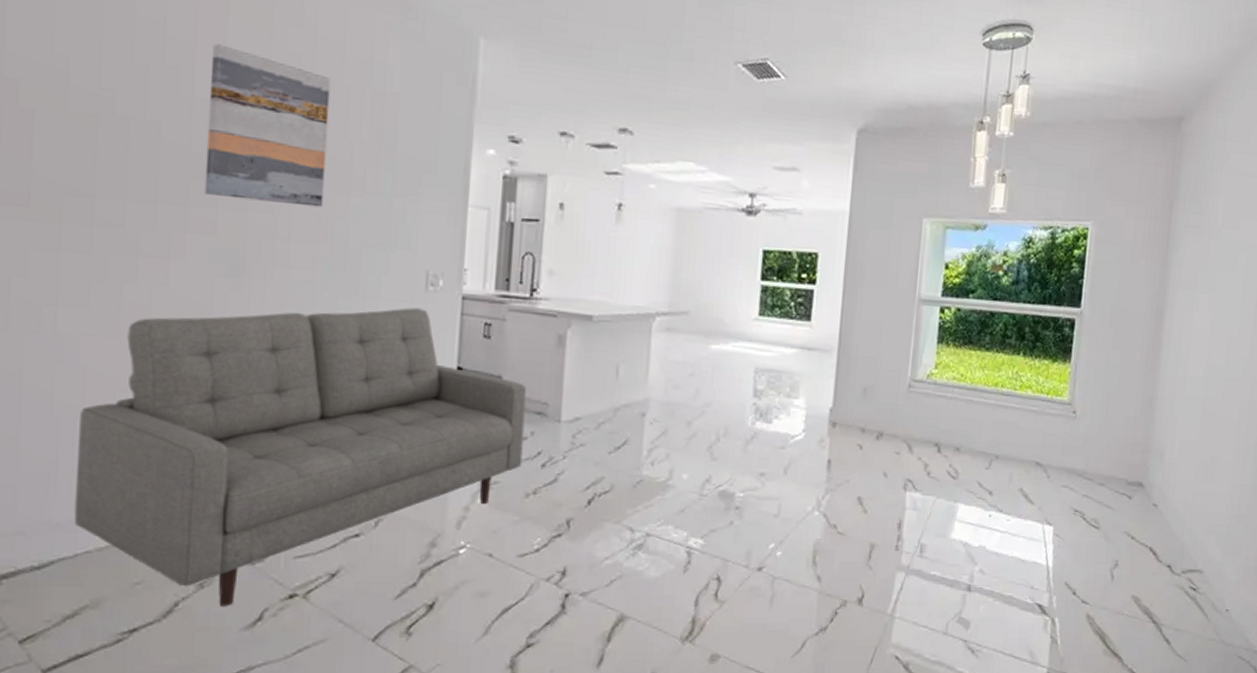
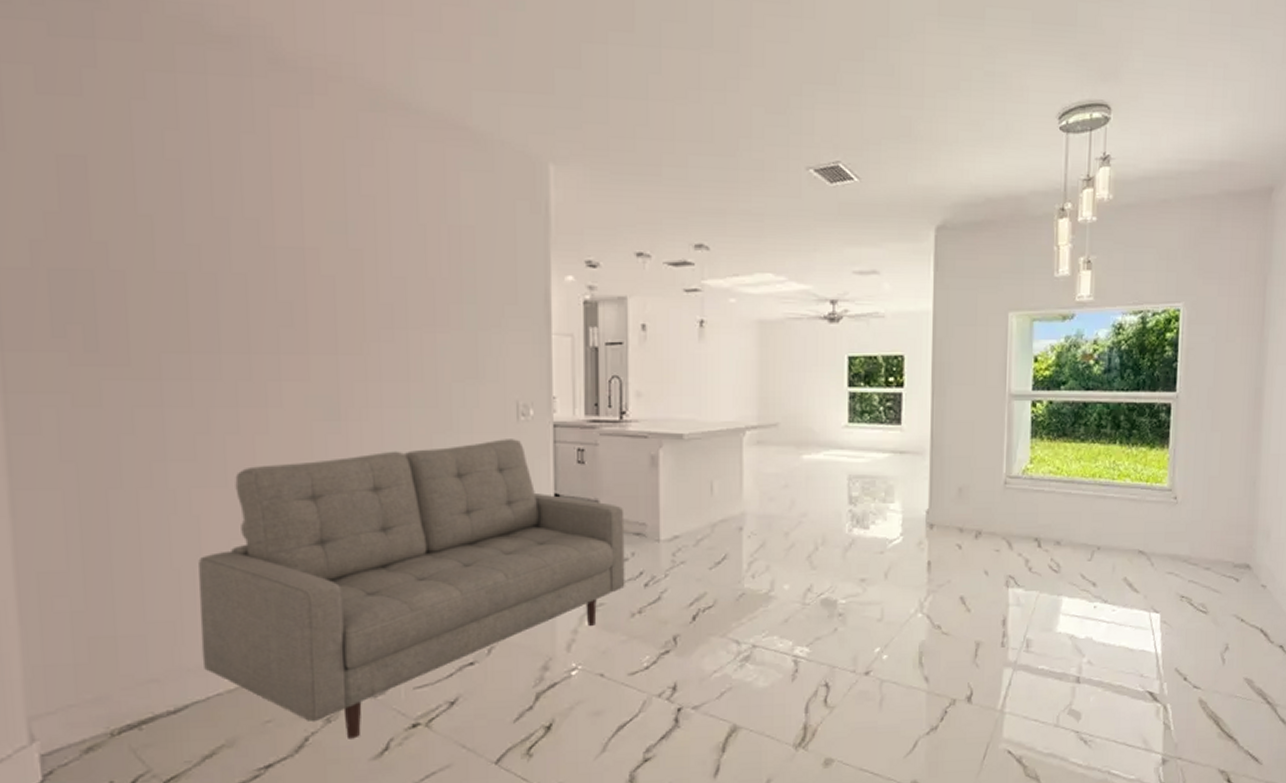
wall art: present [204,44,331,208] -> none [288,192,411,346]

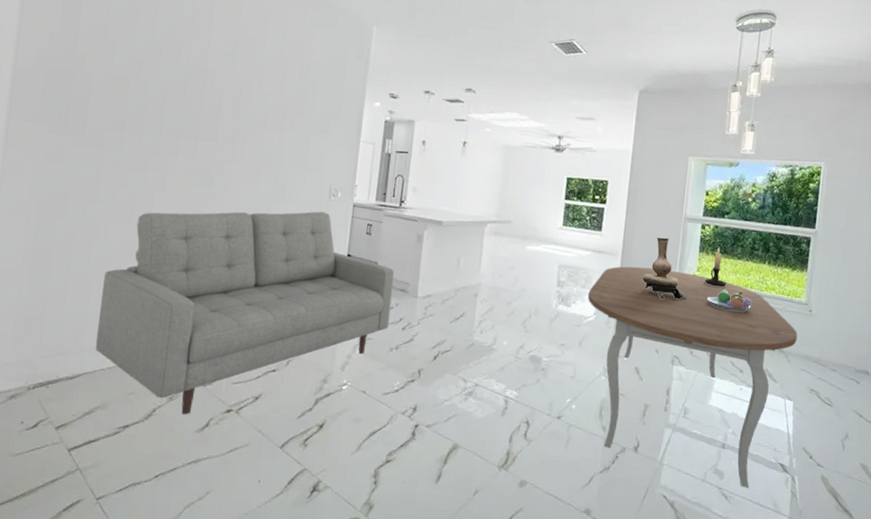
dining table: none [890,466,1161,727] -> present [587,266,798,488]
vase: none [959,424,1018,506] -> present [642,237,686,301]
candle holder: none [1040,428,1069,481] -> present [704,246,727,287]
fruit bowl: none [1046,483,1102,510] -> present [707,290,752,312]

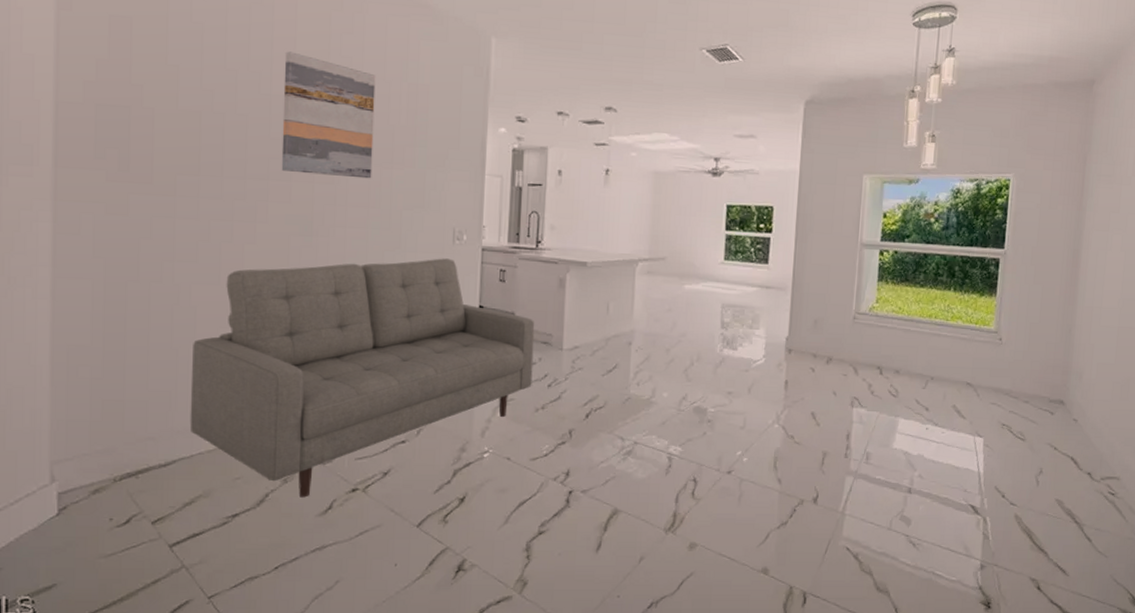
wall art: none [190,31,275,141] -> present [281,51,376,179]
dining table: present [587,266,798,488] -> none [755,301,987,533]
vase: present [642,237,686,301] -> none [815,267,865,337]
candle holder: present [704,246,727,287] -> none [884,274,909,319]
fruit bowl: present [707,290,752,312] -> none [888,322,937,345]

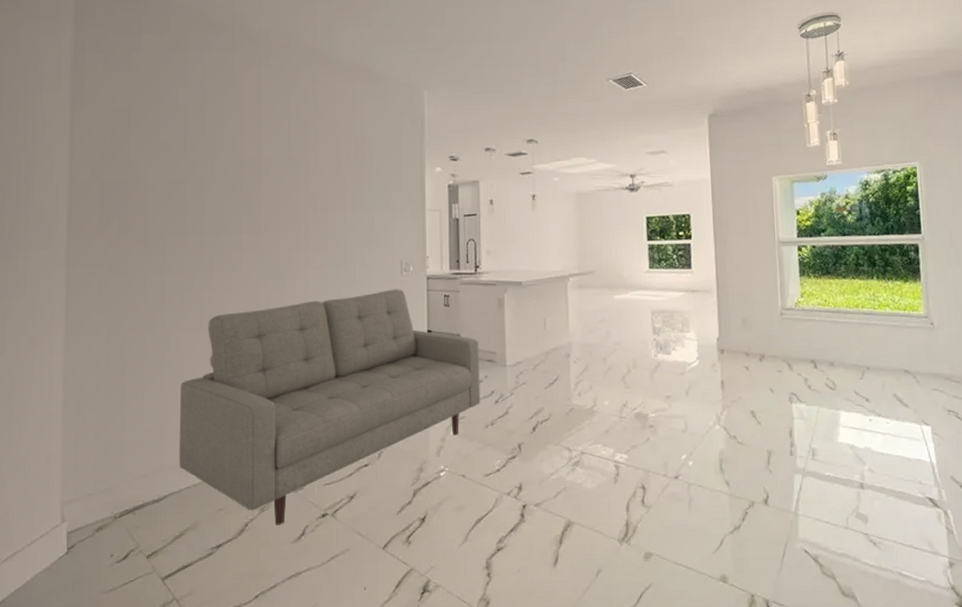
wall art: present [281,51,376,179] -> none [251,121,328,225]

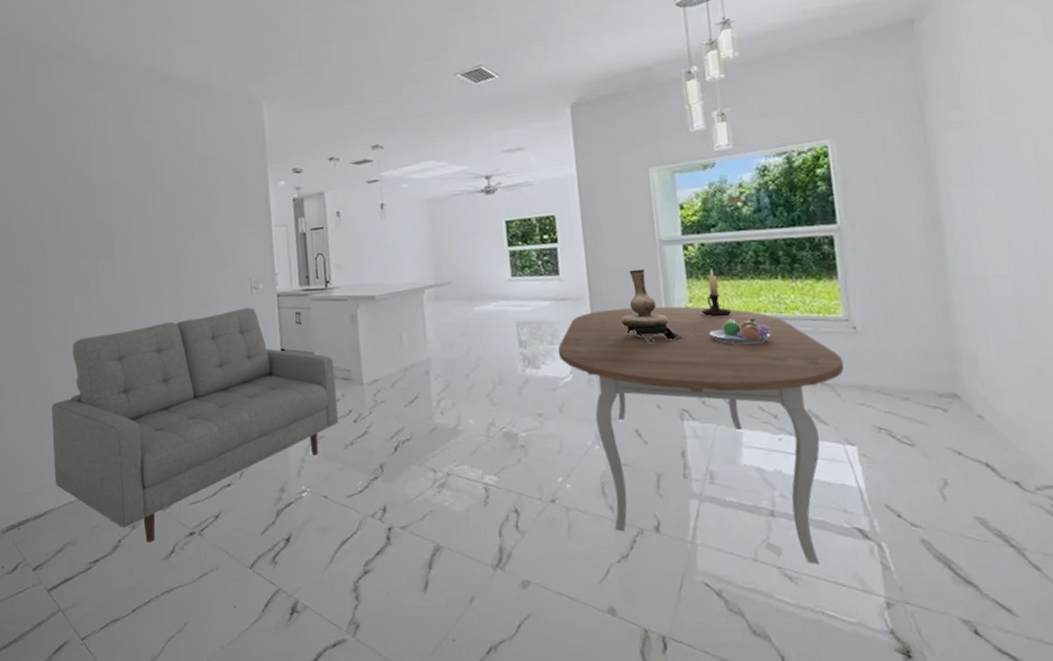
dining table: none [687,300,923,530] -> present [557,306,844,564]
vase: none [742,266,794,333] -> present [620,269,682,343]
candle holder: none [810,268,836,311] -> present [700,268,732,317]
fruit bowl: none [817,313,866,336] -> present [710,318,771,344]

